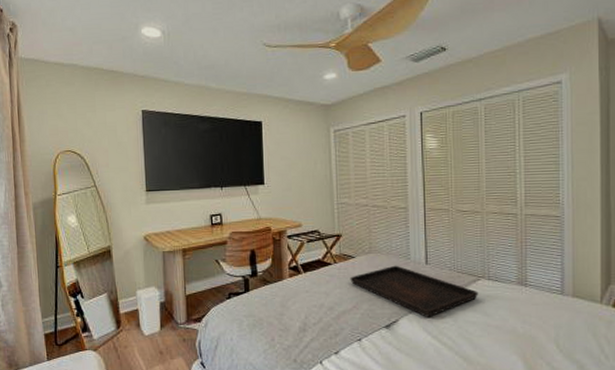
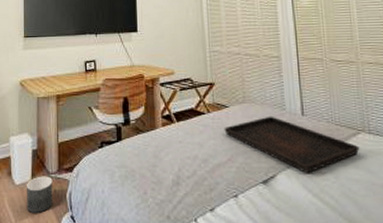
planter: none [156,326,183,361] -> present [27,176,53,213]

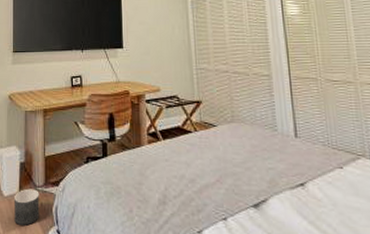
serving tray: present [224,116,360,173] -> none [212,136,360,199]

